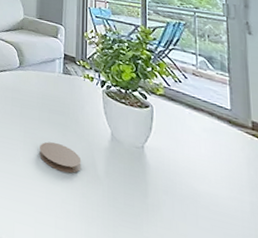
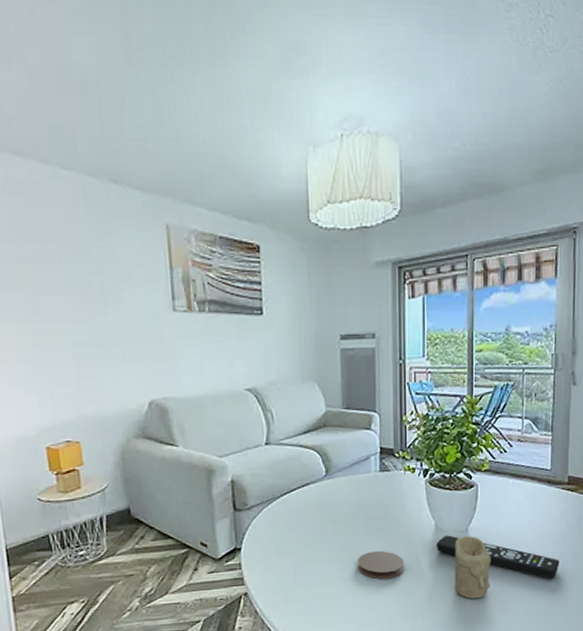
remote control: none [111,146,251,231] -> present [436,535,560,580]
candle: none [130,152,170,225] -> present [454,536,491,599]

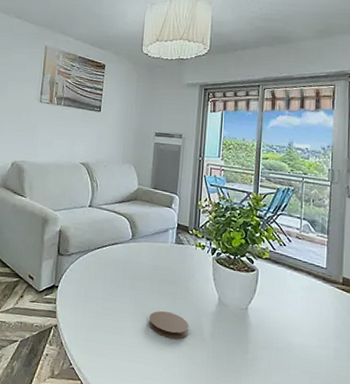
remote control: present [436,535,560,580] -> none [218,310,334,374]
candle: present [454,536,491,599] -> none [232,314,268,377]

